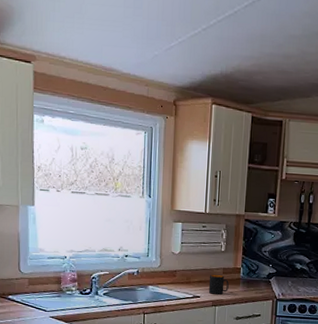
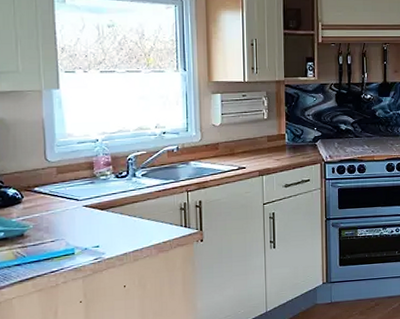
mug: present [208,274,229,295] -> none [253,142,275,164]

